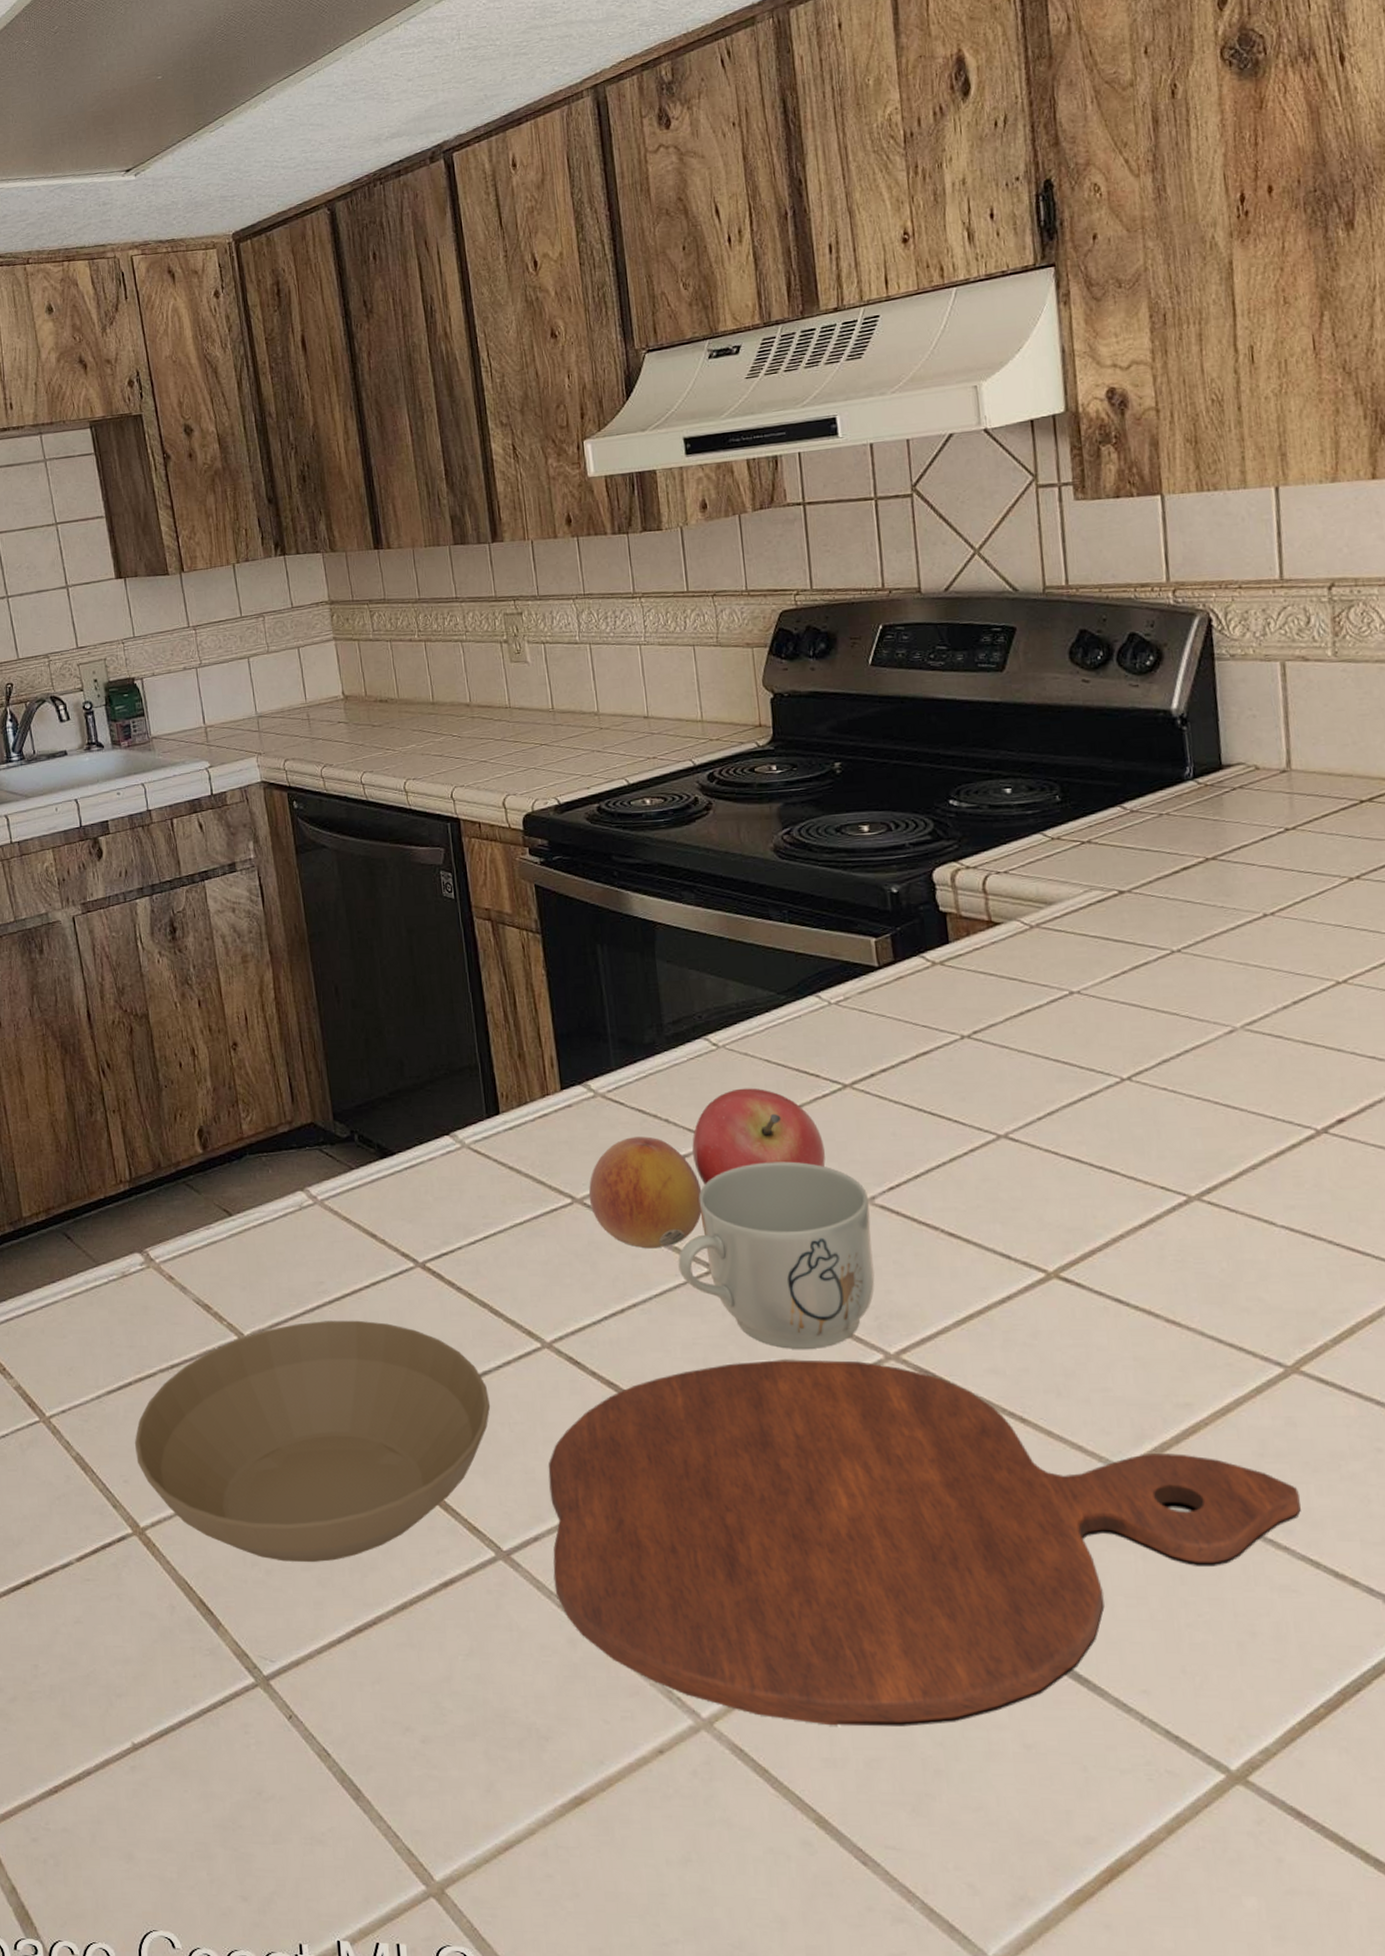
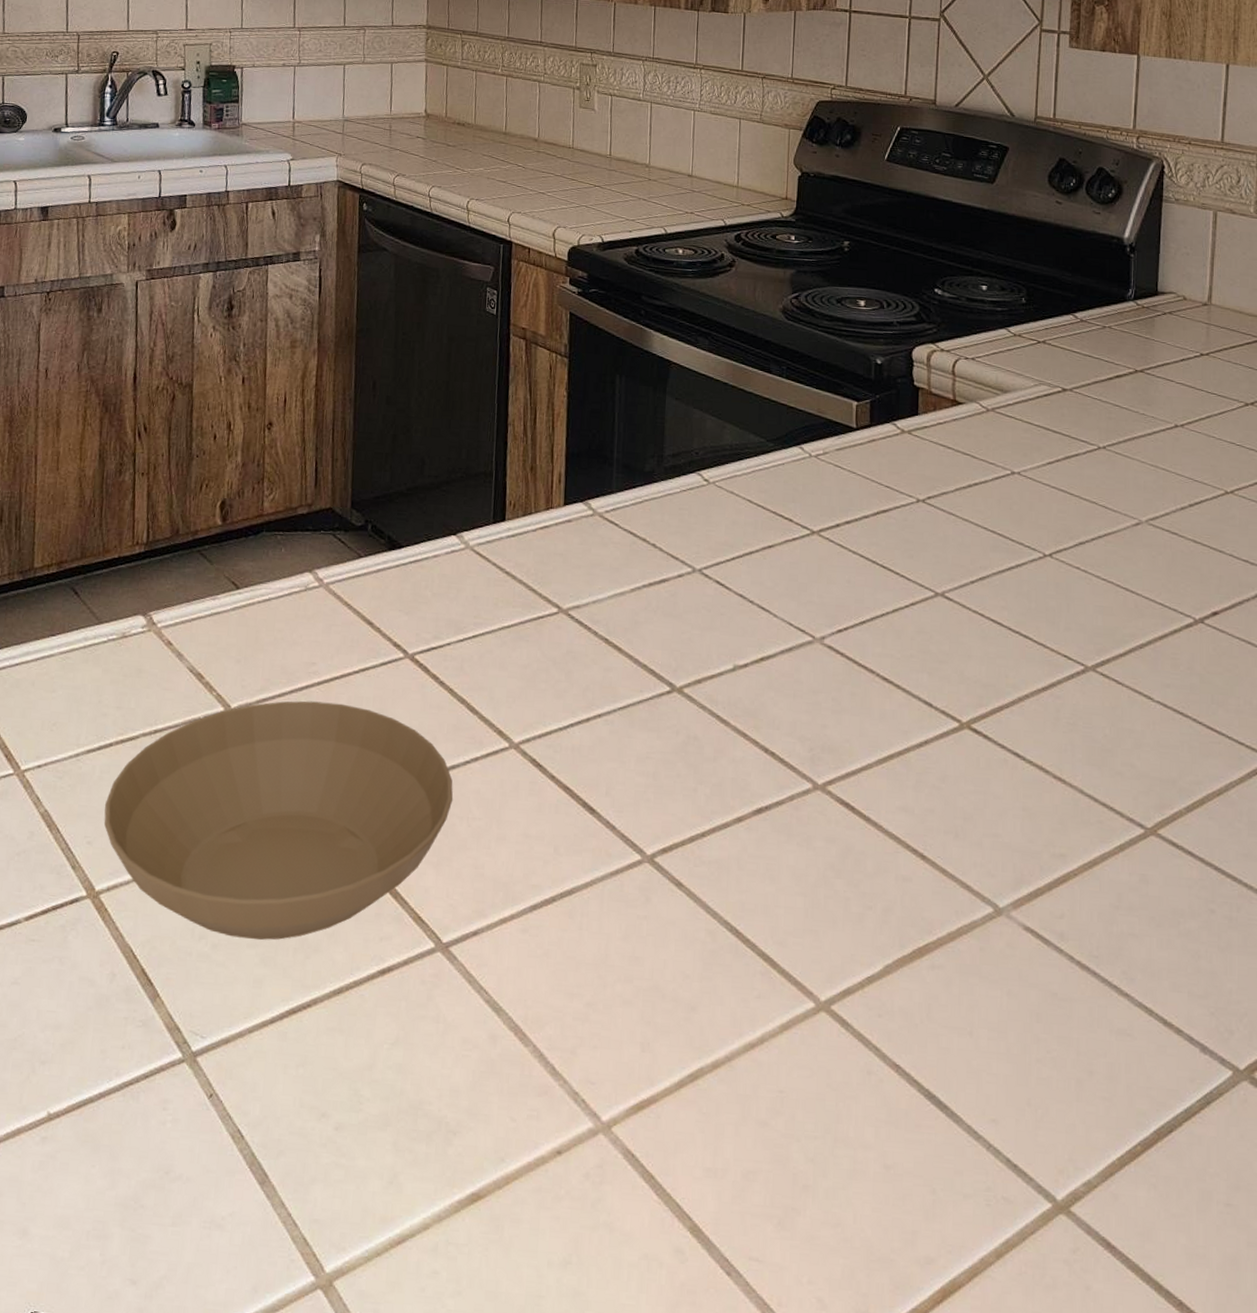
cutting board: present [548,1359,1301,1727] -> none [485,779,1143,1142]
fruit: present [588,1136,702,1249] -> none [573,557,675,664]
mug: present [678,1161,875,1349] -> none [644,594,819,773]
fruit: present [692,1088,826,1185] -> none [672,523,788,610]

